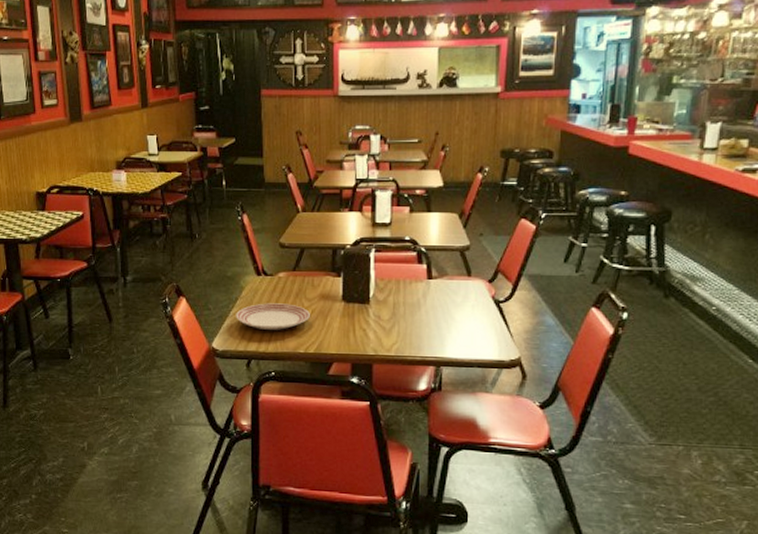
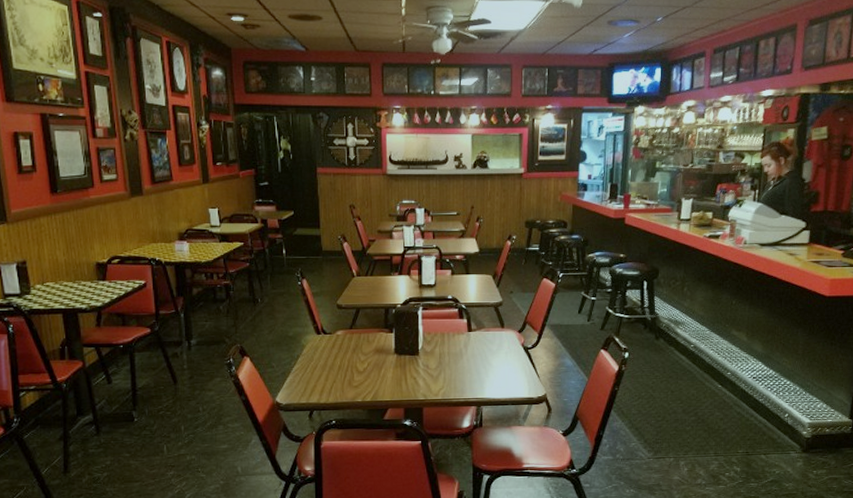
dinner plate: present [236,303,310,330] -> none [298,358,366,383]

